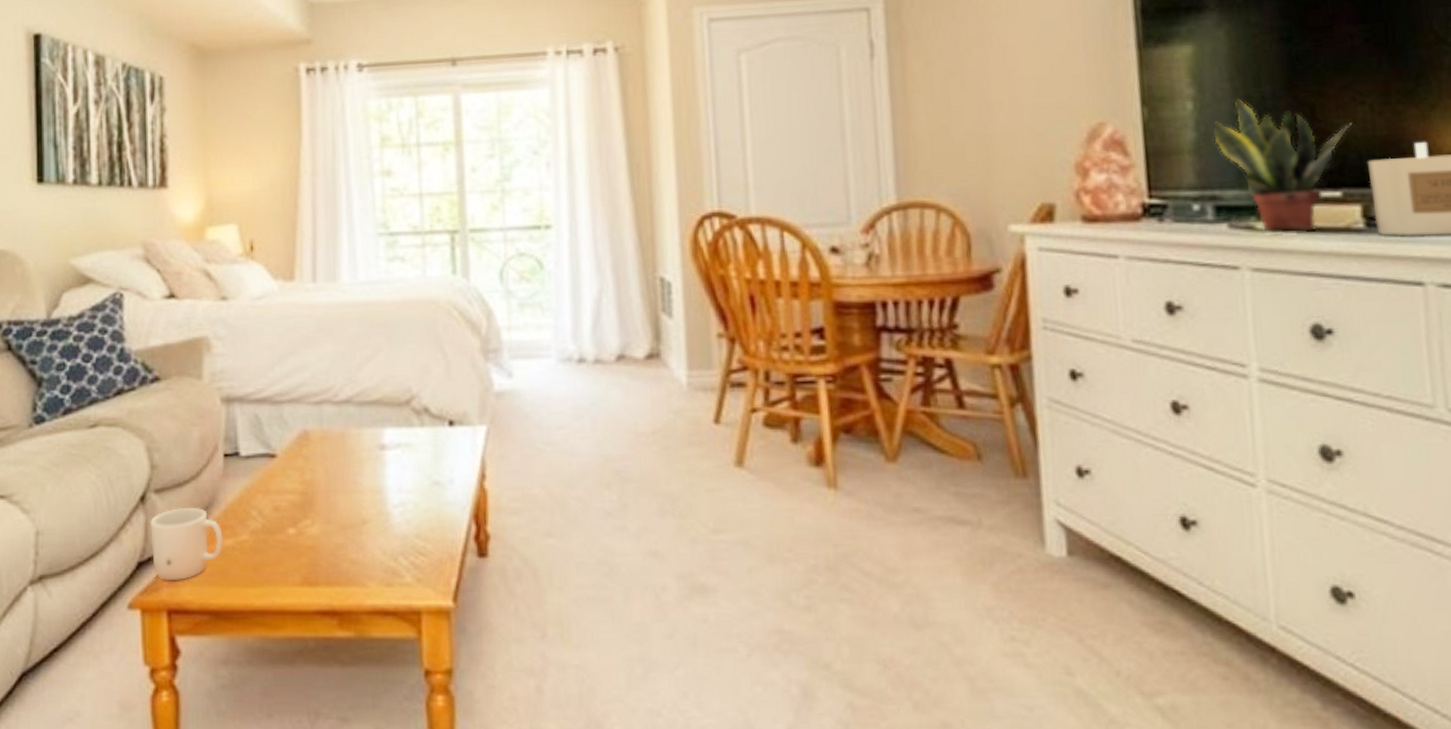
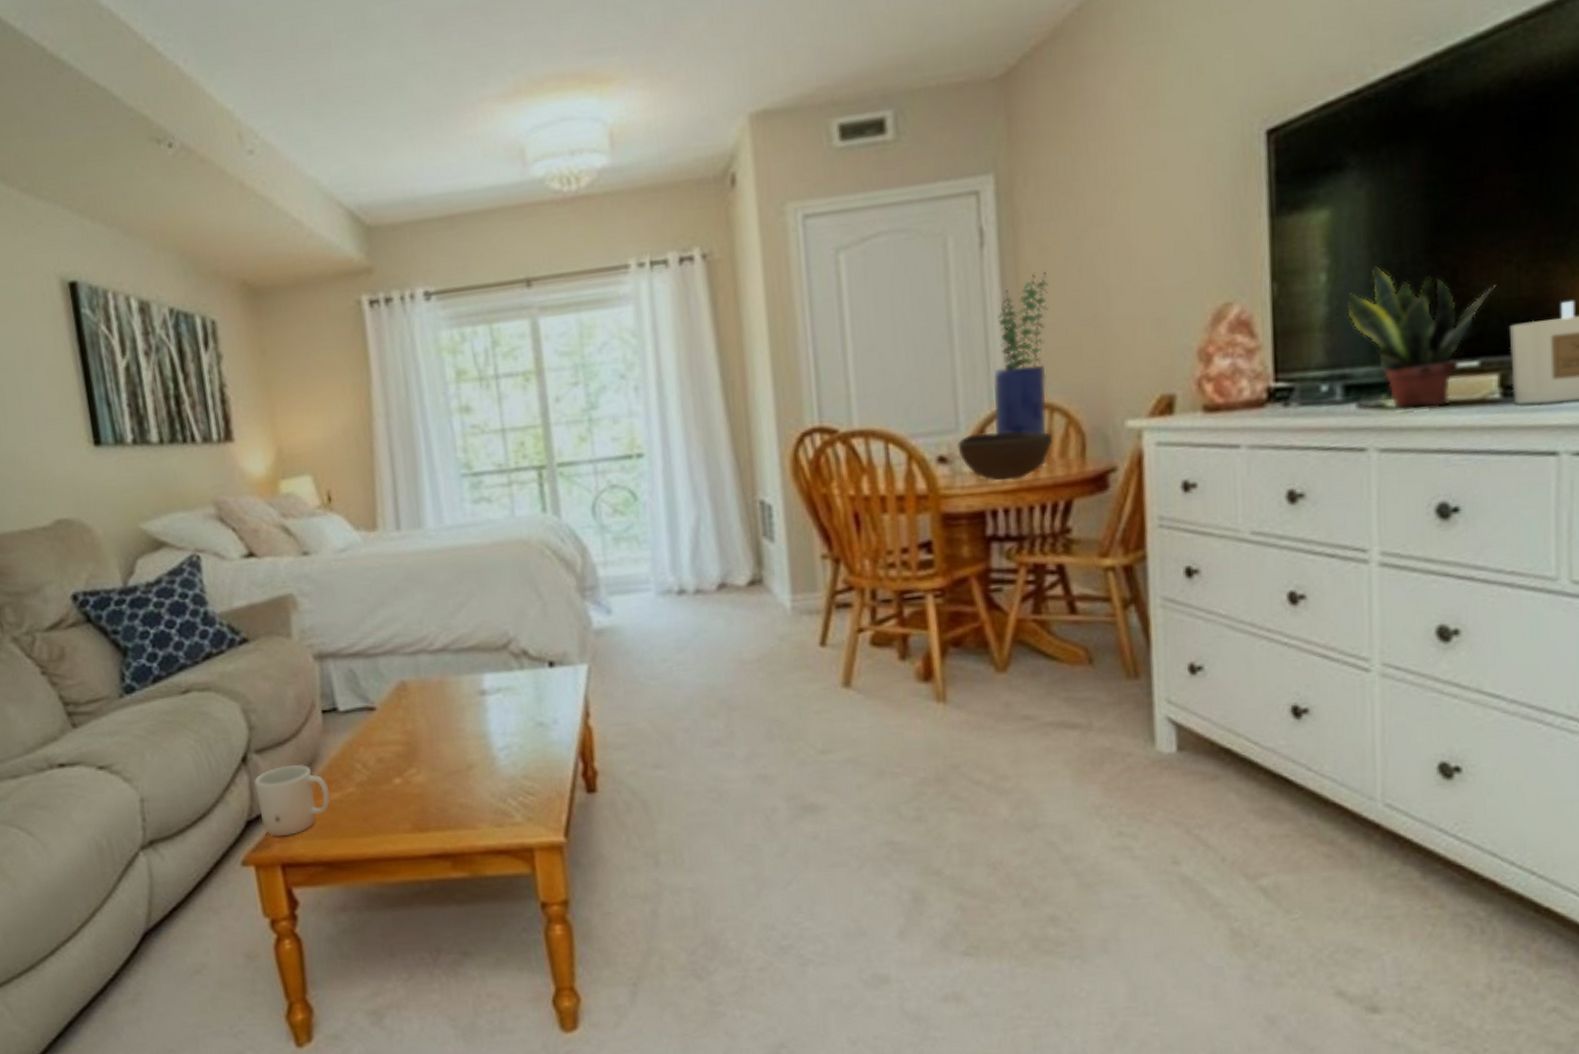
bowl: none [849,228,940,274] -> present [957,431,1053,481]
vase: none [883,83,934,264] -> present [993,271,1048,468]

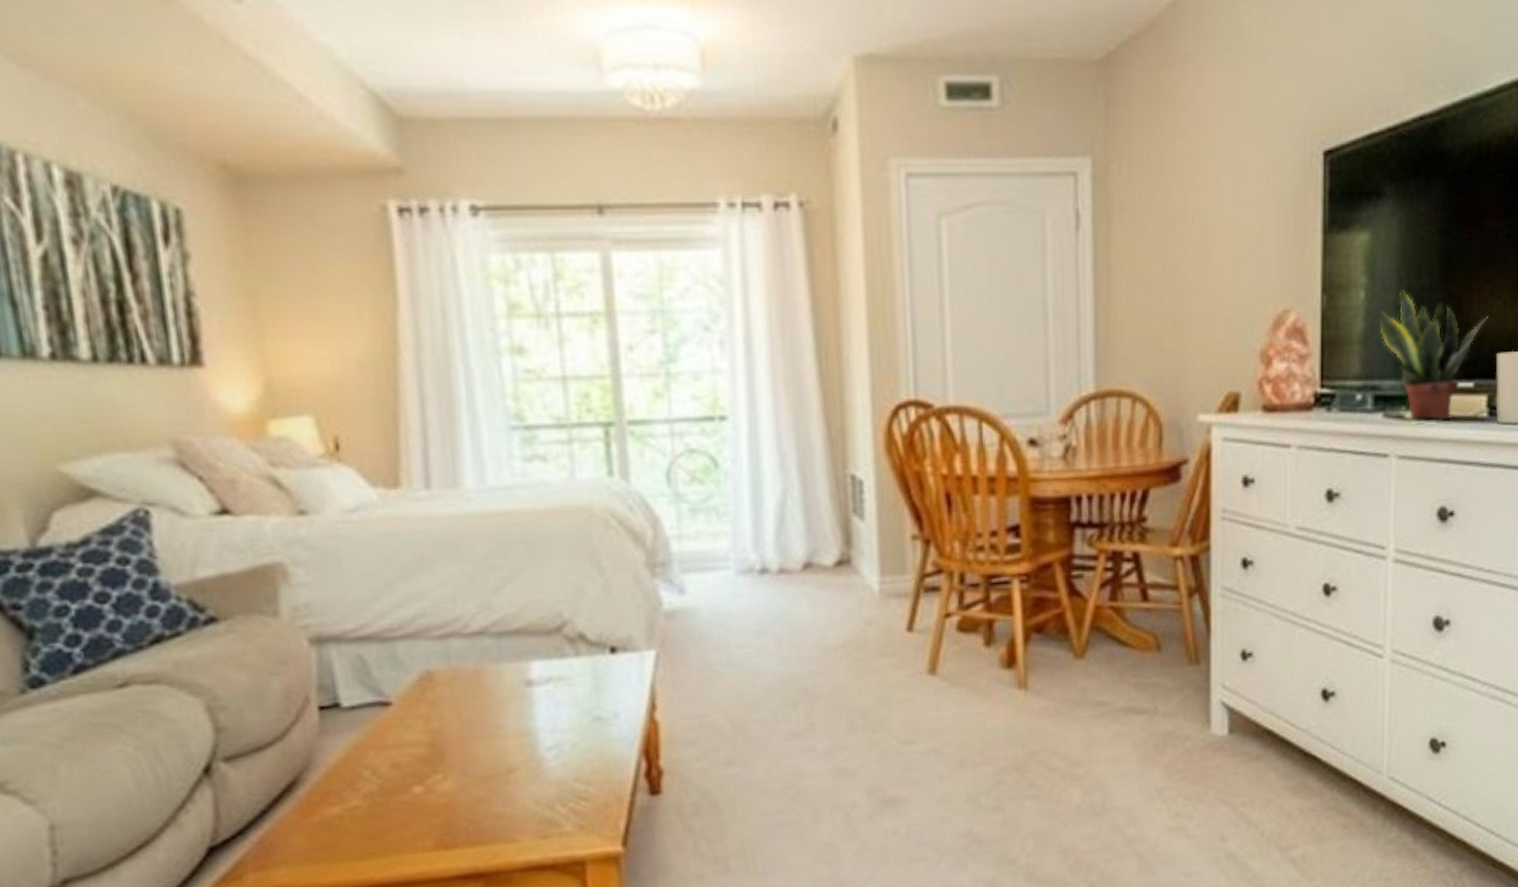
mug: present [253,764,331,836] -> none [219,773,328,865]
bowl: present [957,431,1053,481] -> none [1047,418,1135,467]
vase: present [993,271,1048,468] -> none [1082,261,1136,456]

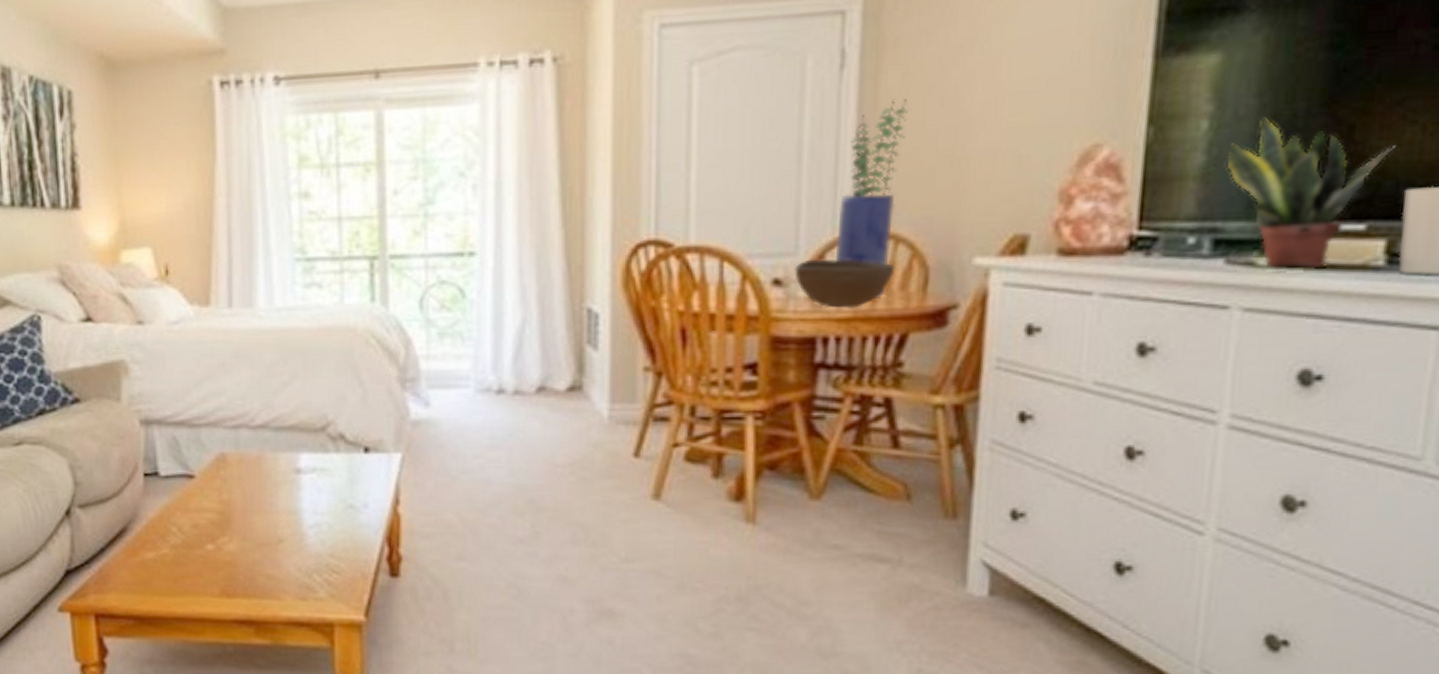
bowl: none [1047,418,1135,467] -> present [794,259,895,308]
vase: none [1082,261,1136,456] -> present [835,98,908,299]

